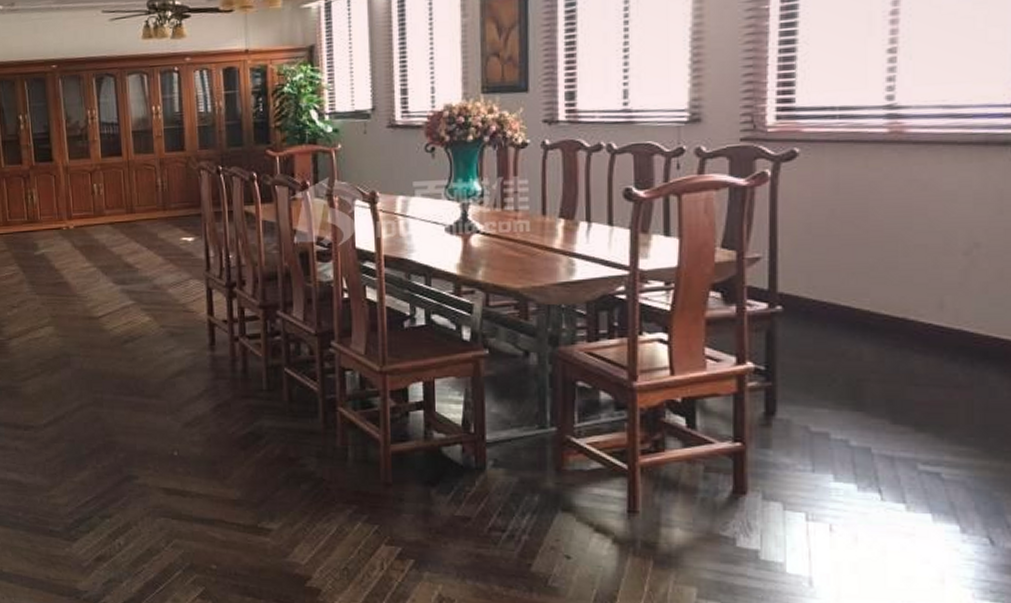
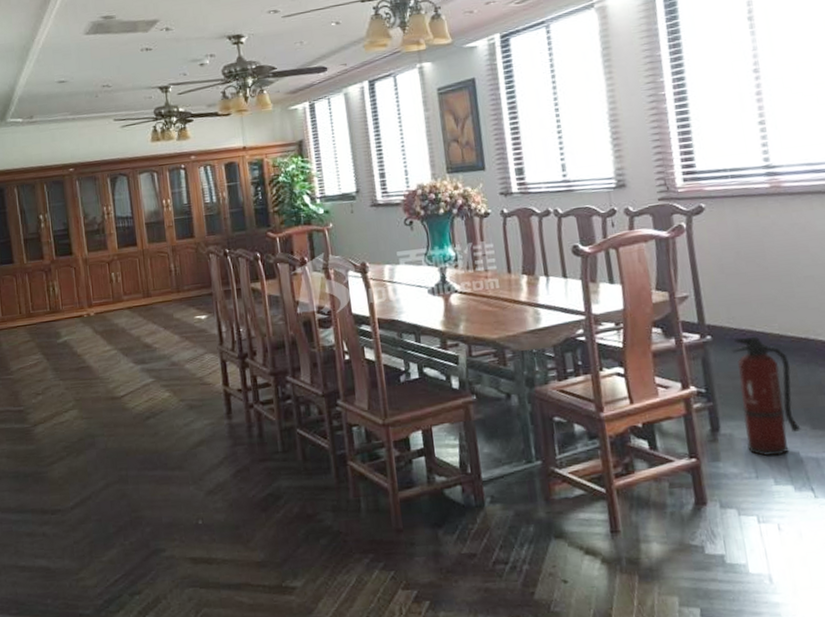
fire extinguisher: none [806,311,878,449] -> present [732,336,801,457]

